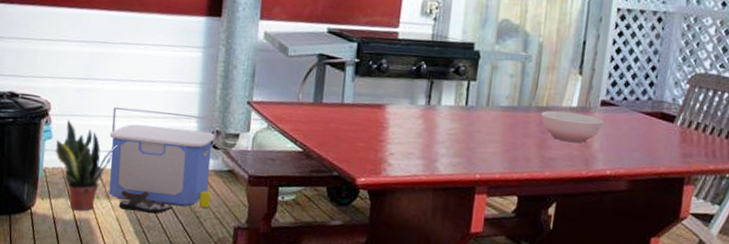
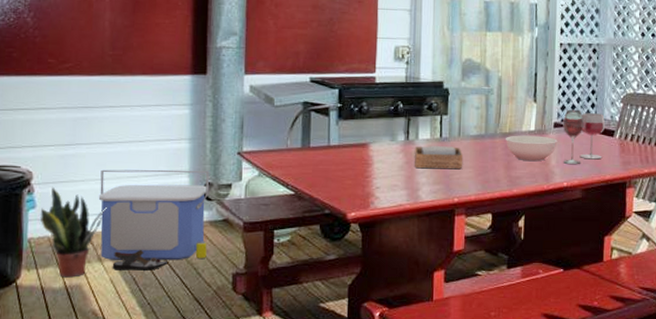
napkin holder: none [434,113,491,143] -> present [414,145,463,170]
wineglass: none [608,86,639,151] -> present [563,109,584,164]
wineglass: none [629,92,665,148] -> present [579,113,606,160]

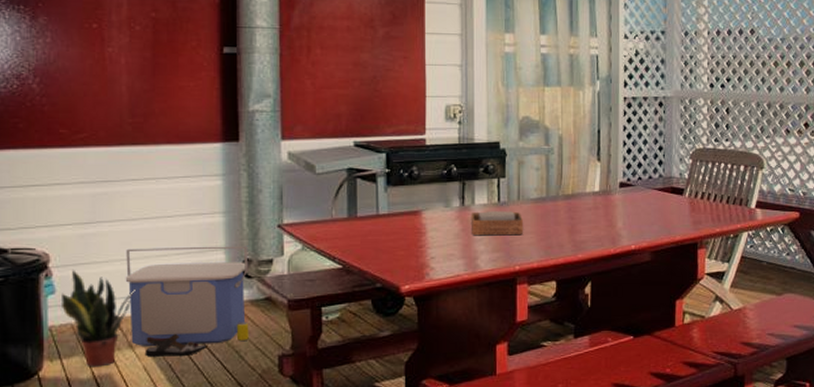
bowl: present [505,135,558,162] -> none [567,196,624,224]
wineglass: present [563,109,584,164] -> none [629,167,651,225]
wineglass: present [579,113,606,160] -> none [647,171,674,220]

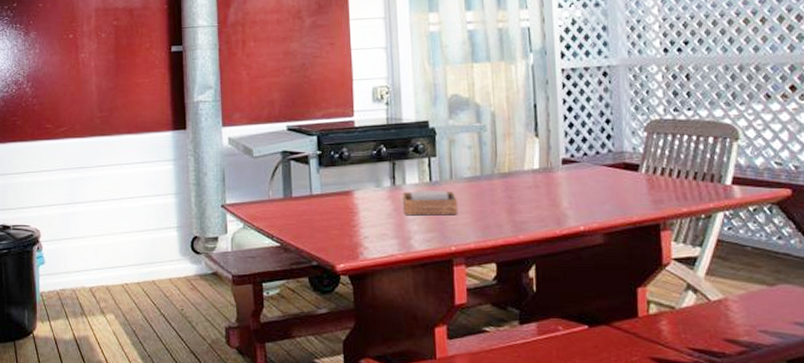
potted plant: present [60,269,137,367] -> none [49,243,107,330]
cooler: present [125,246,249,347] -> none [97,224,199,314]
sandal: present [144,334,206,357] -> none [114,303,163,323]

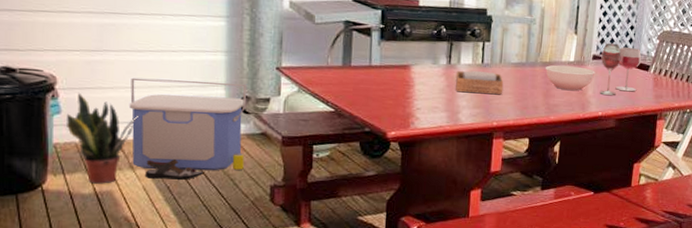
potted plant: none [49,243,107,330] -> present [65,92,140,184]
cooler: none [97,224,199,314] -> present [129,77,247,171]
sandal: none [114,303,163,323] -> present [144,159,203,180]
bowl: none [504,174,568,204] -> present [545,65,595,91]
wineglass: none [572,142,599,205] -> present [599,42,622,95]
wineglass: none [595,145,627,199] -> present [615,47,642,92]

